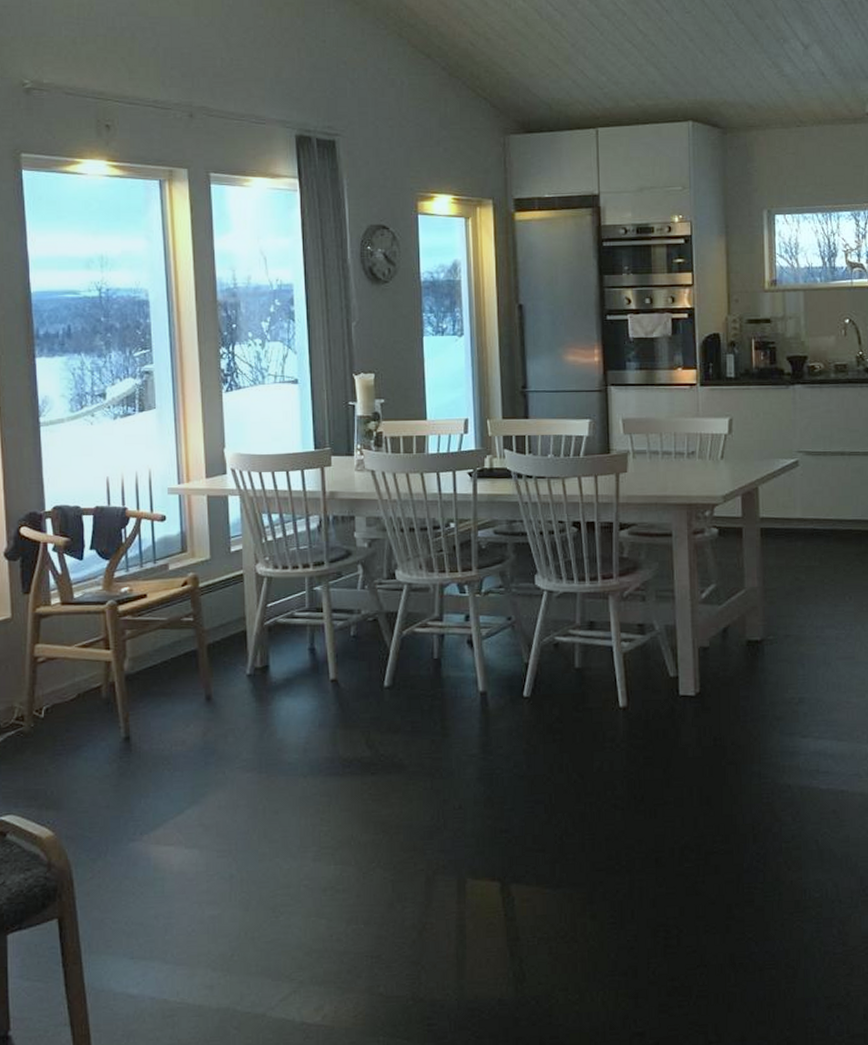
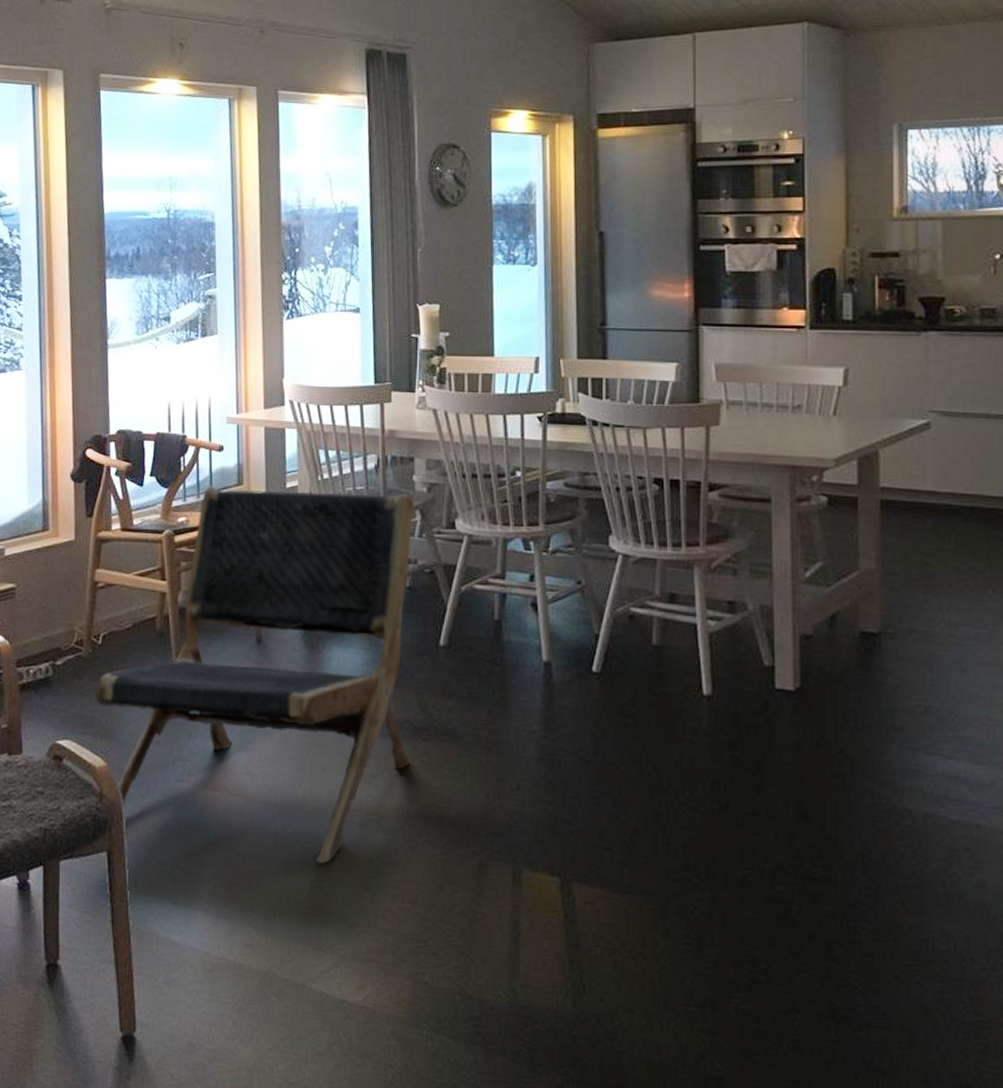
lounge chair: none [39,549,360,900] -> present [95,487,415,863]

